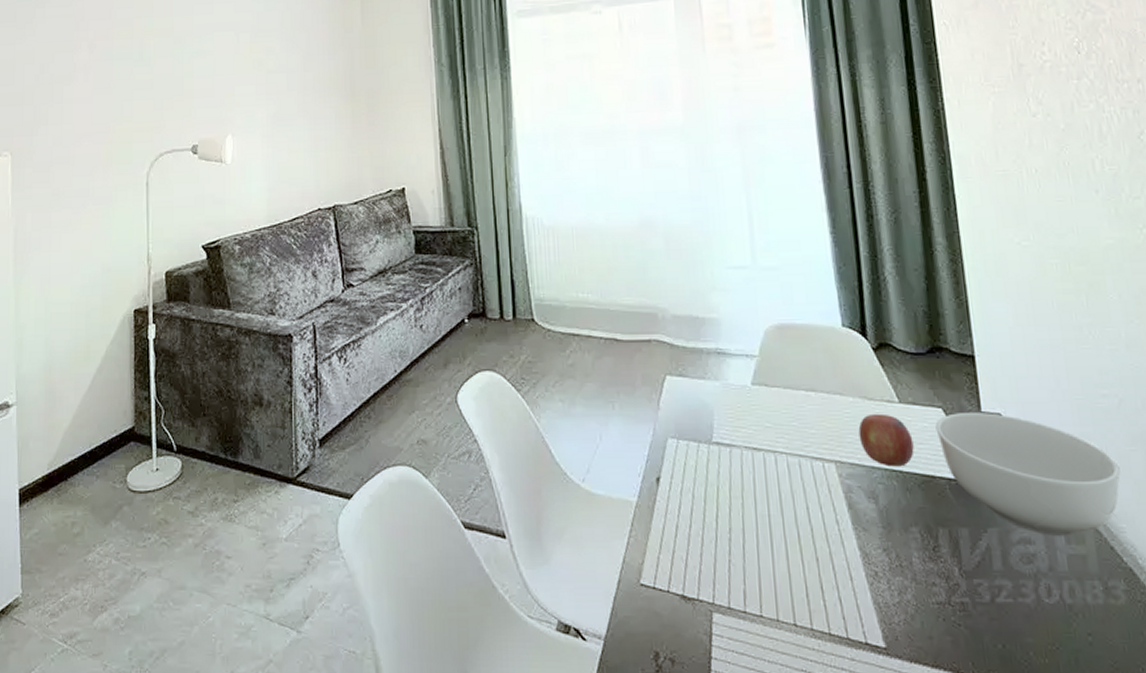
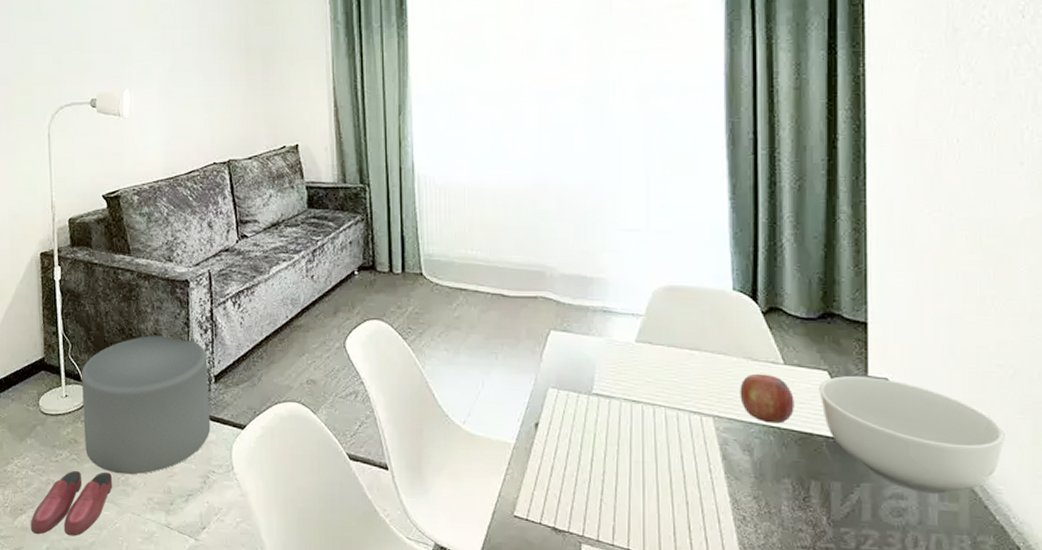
slippers: none [111,556,205,636] -> present [30,471,112,536]
pouf: none [175,396,315,558] -> present [82,335,211,475]

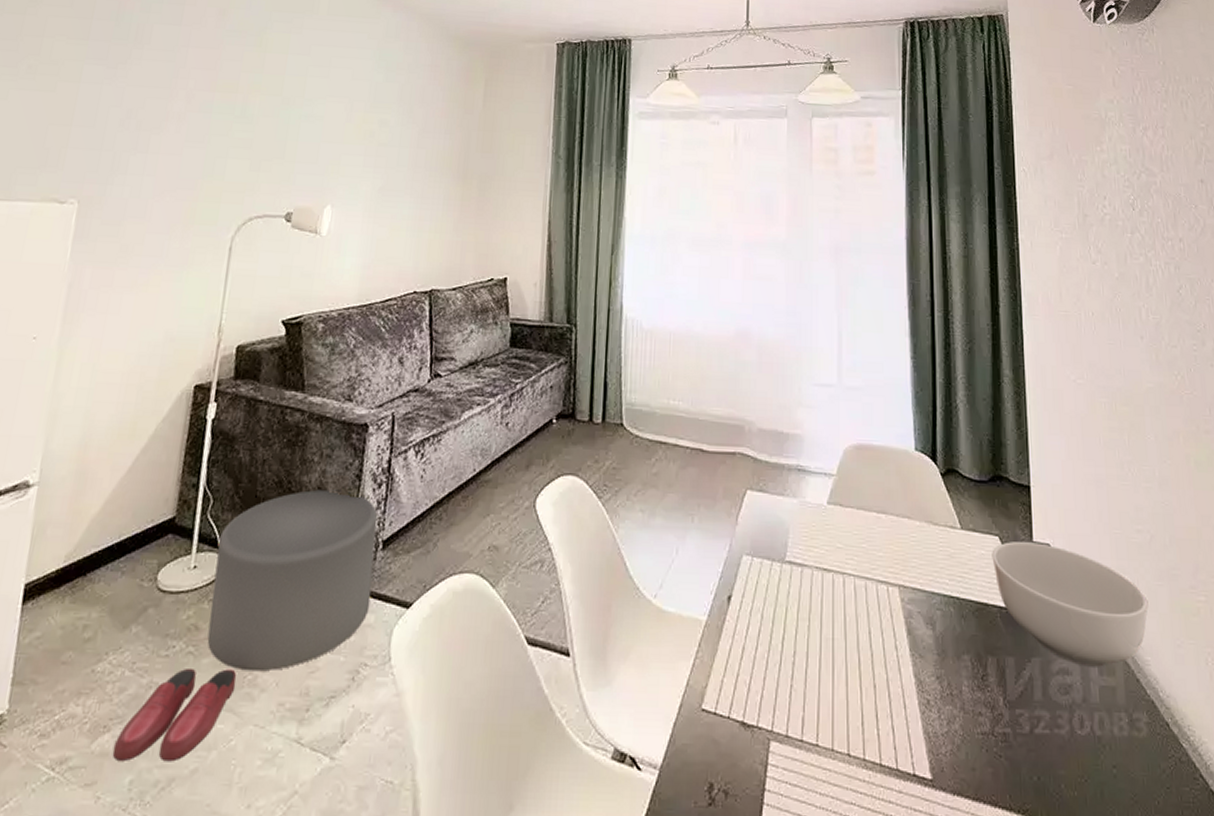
fruit: present [740,373,794,424] -> none [922,538,971,593]

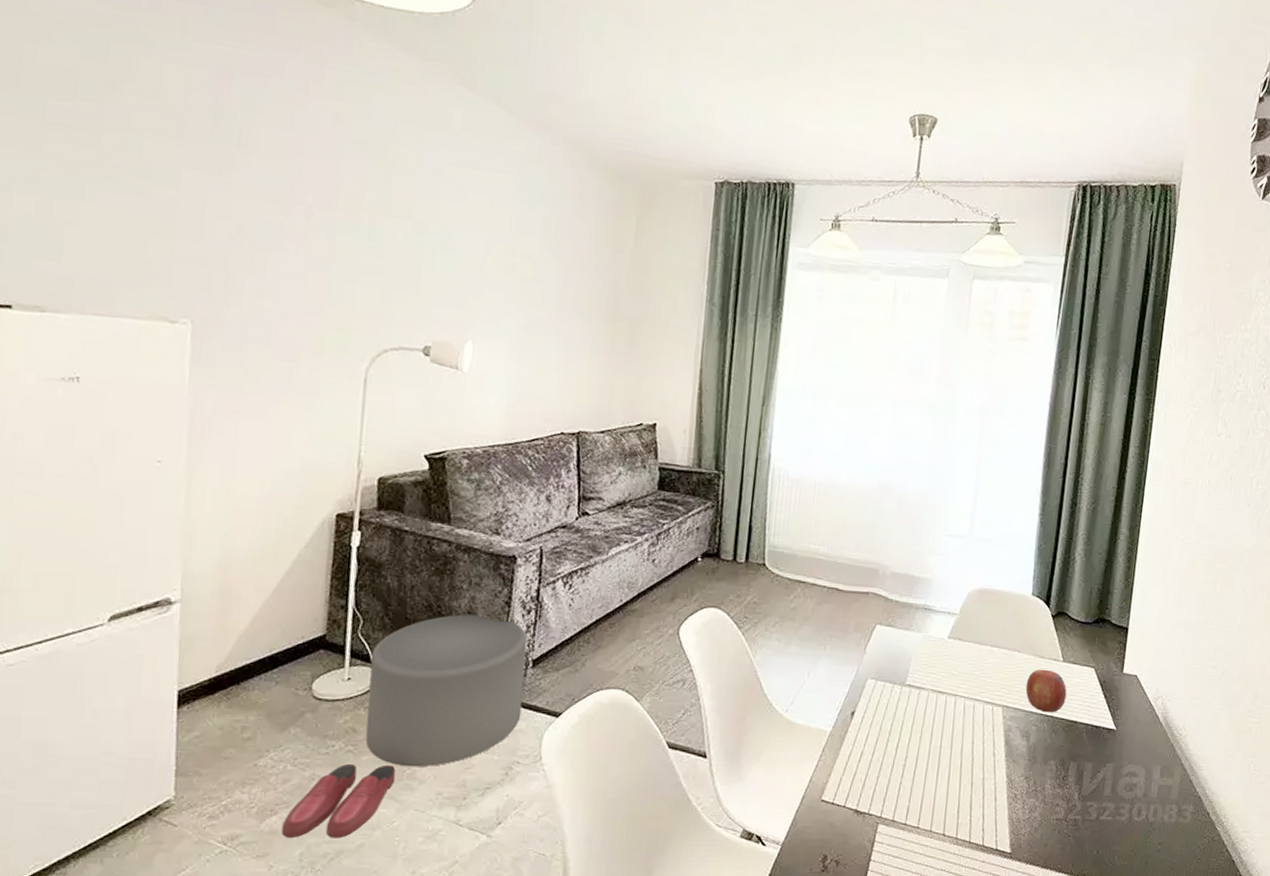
fruit: none [922,538,971,593] -> present [1025,669,1067,713]
bowl: present [992,541,1149,667] -> none [1086,672,1211,771]

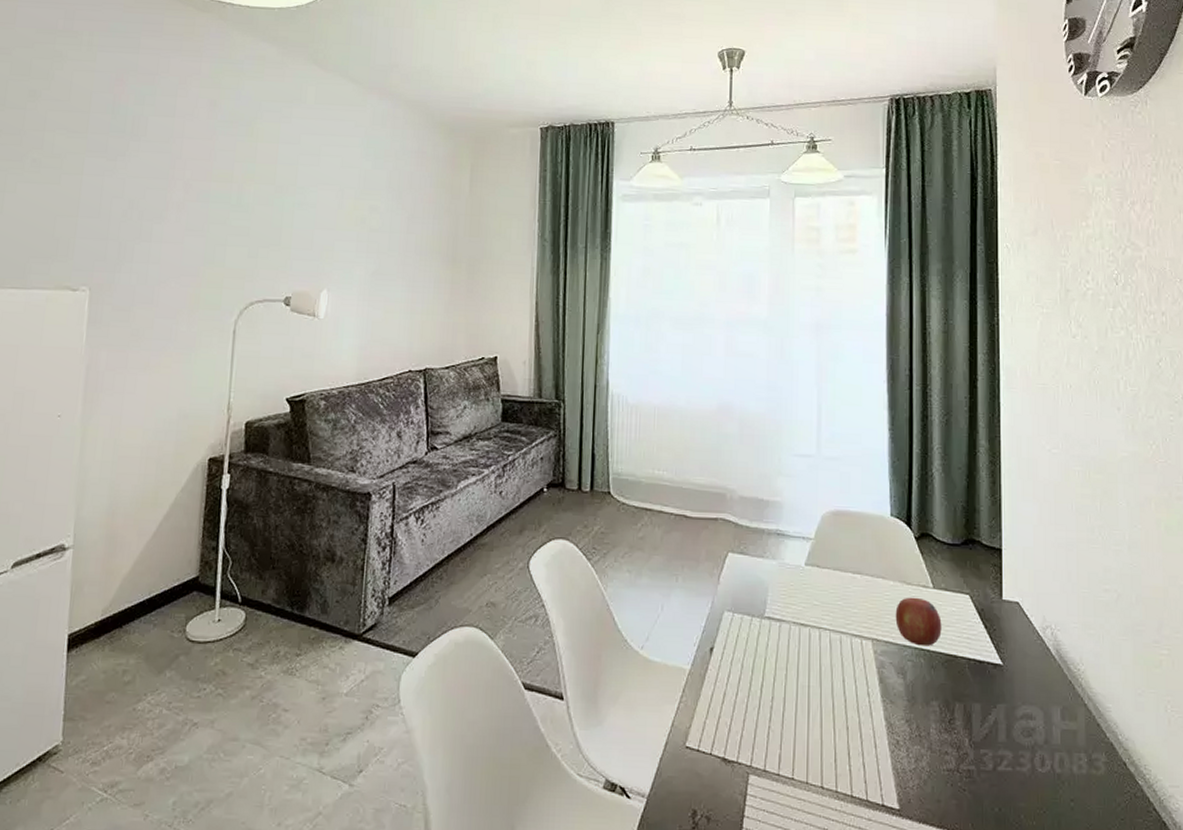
slippers: present [281,764,395,839] -> none [156,708,262,787]
pouf: present [365,614,527,767] -> none [234,552,383,711]

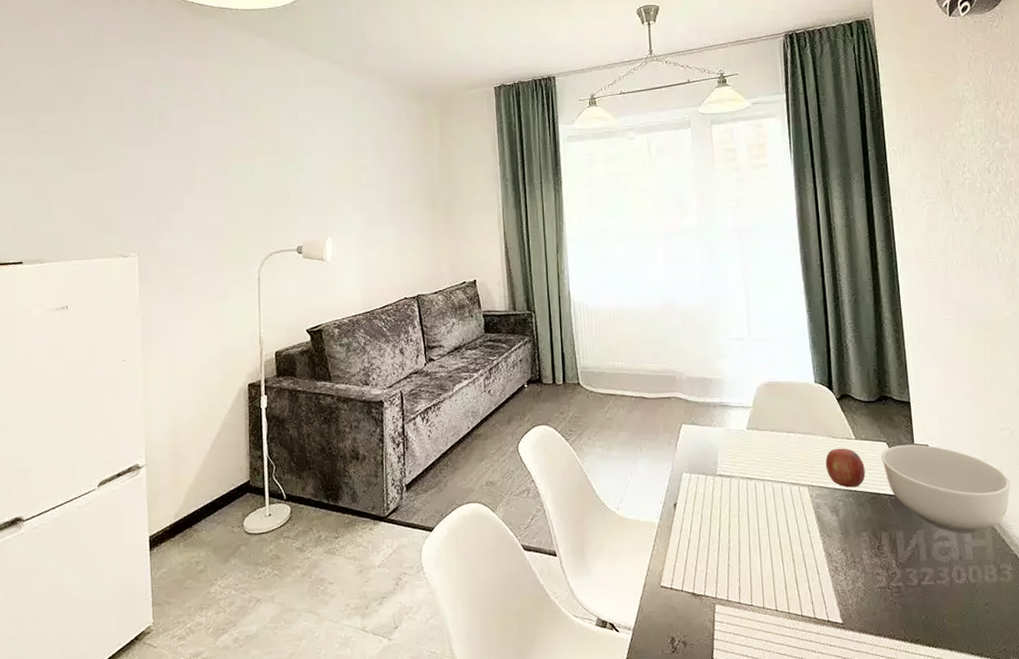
bowl: none [962,600,1112,713] -> present [881,444,1011,534]

